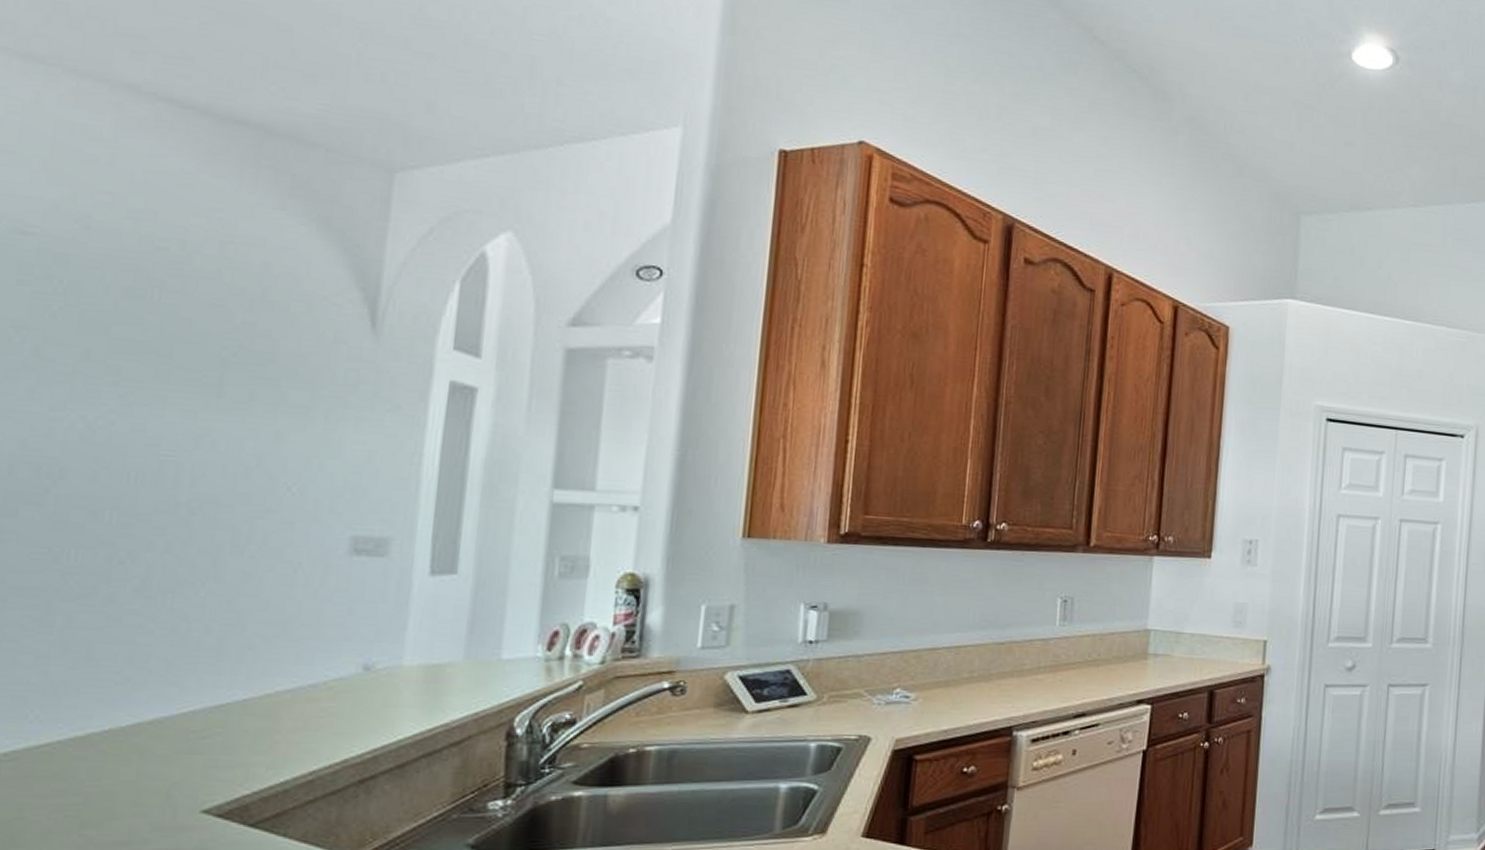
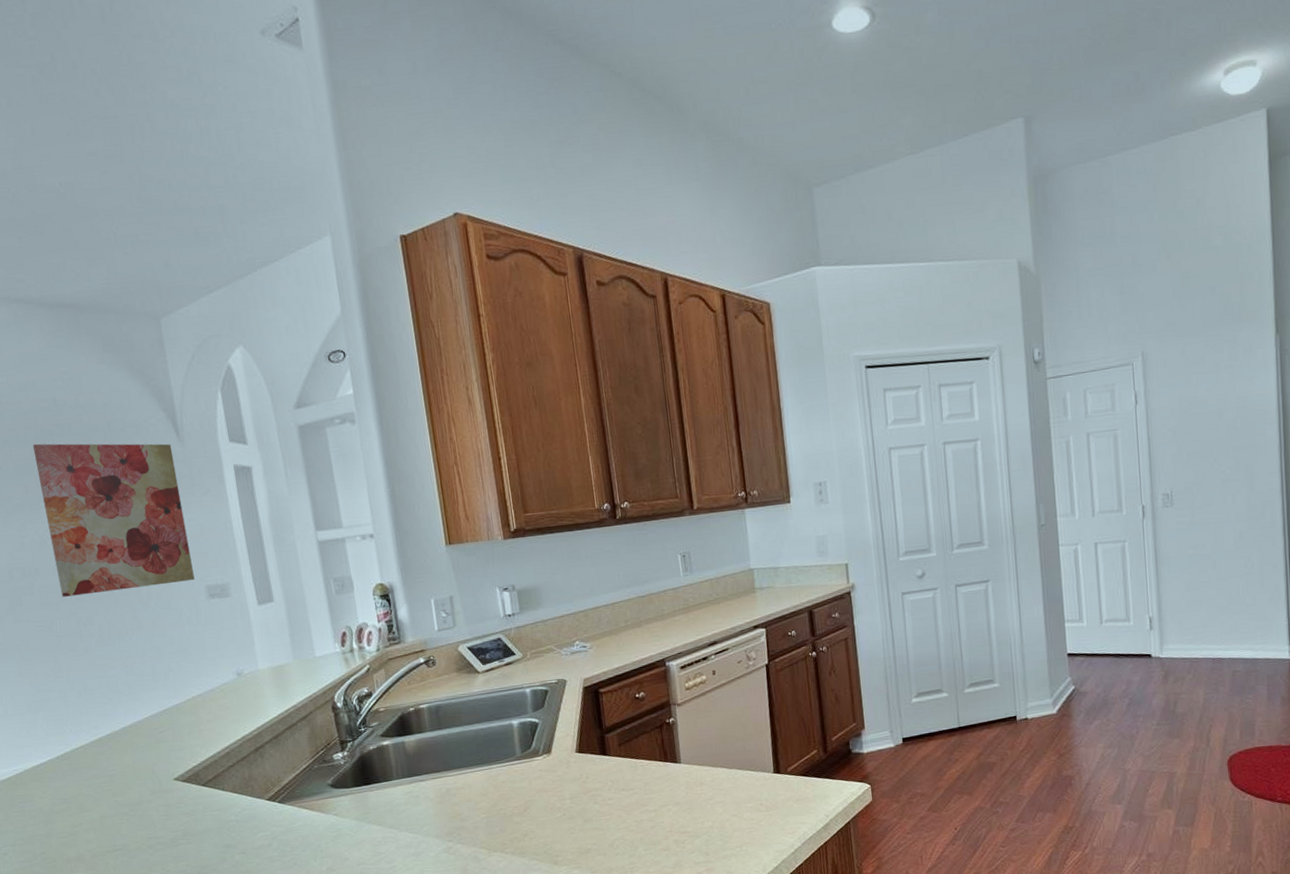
wall art: none [94,294,358,526] -> present [32,443,195,597]

